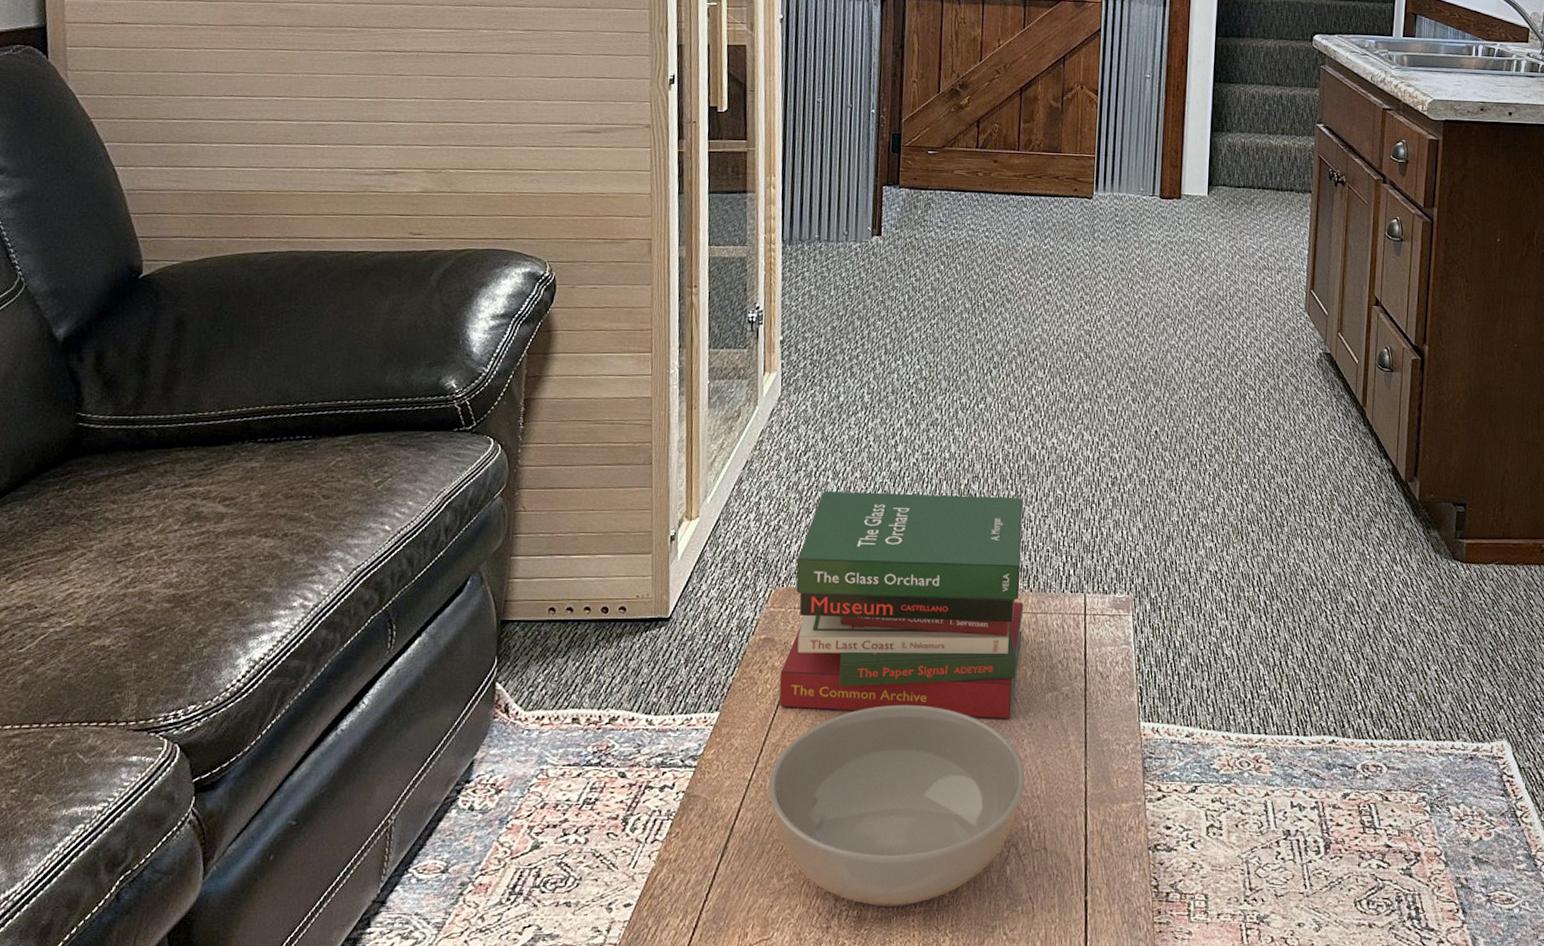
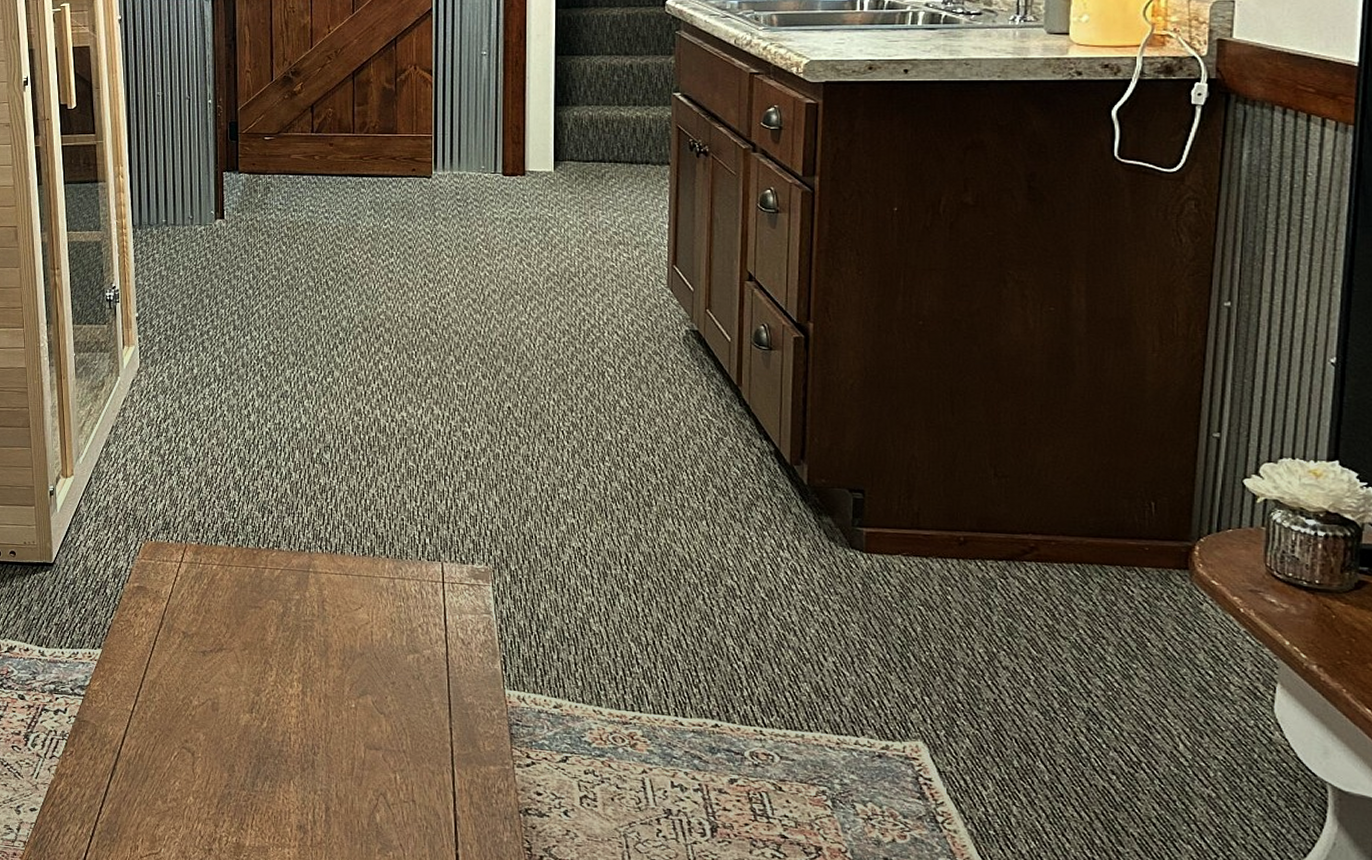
bowl: present [768,704,1025,908] -> none [149,654,390,839]
books: present [779,490,1024,720] -> none [153,455,381,677]

